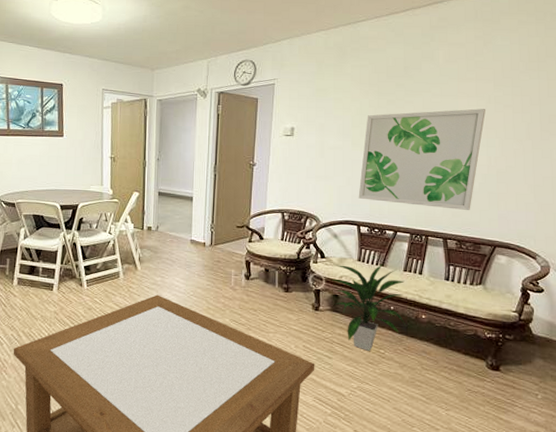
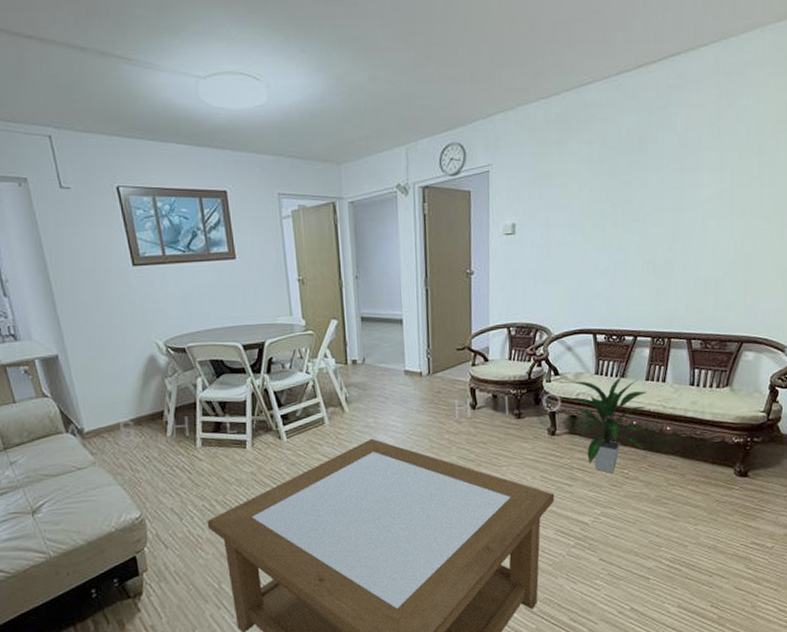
wall art: present [358,108,485,210] -> none [592,184,730,305]

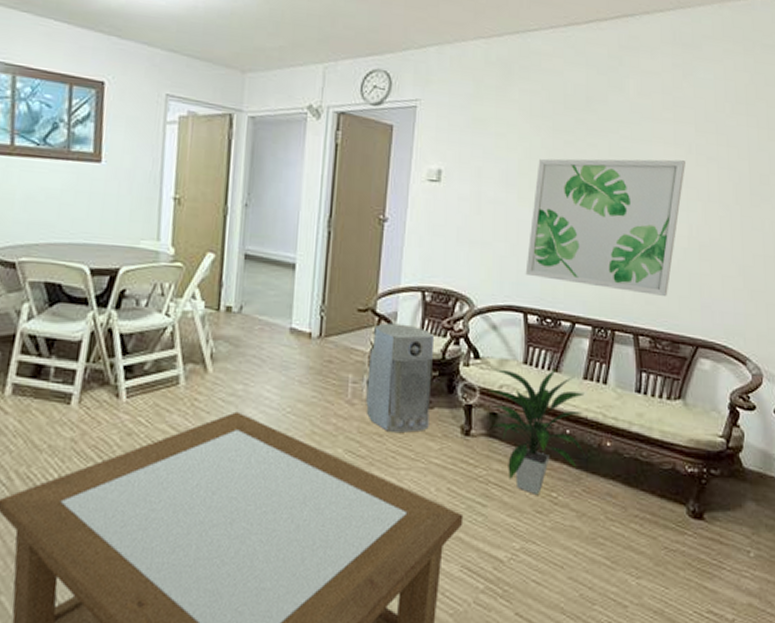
air purifier: none [469,355,522,440] -> present [366,323,435,434]
wall art: none [592,184,730,305] -> present [525,158,685,296]

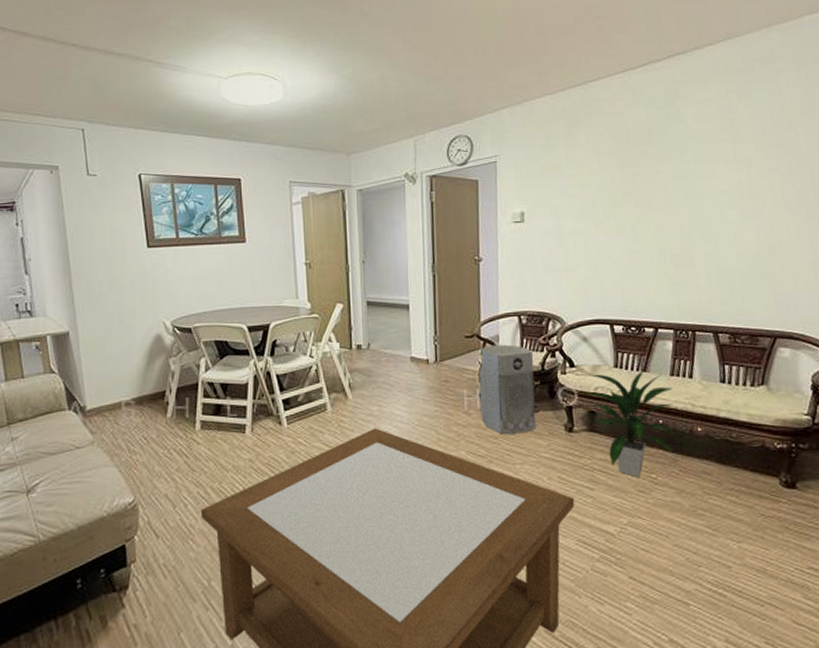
wall art: present [525,158,685,296] -> none [607,175,749,297]

